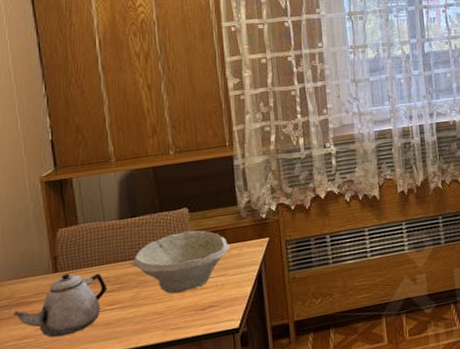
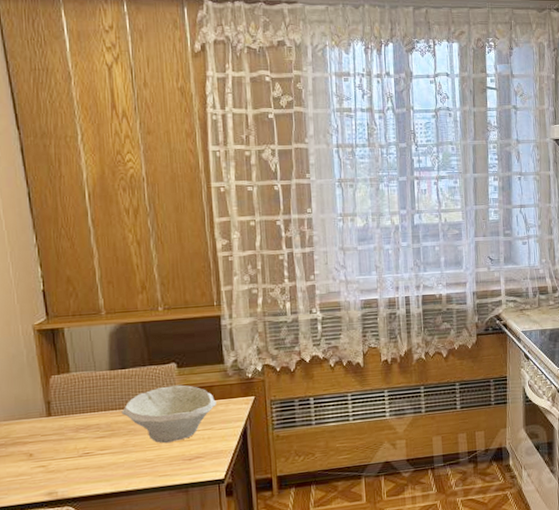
teapot: present [13,273,107,338] -> none [10,418,98,477]

